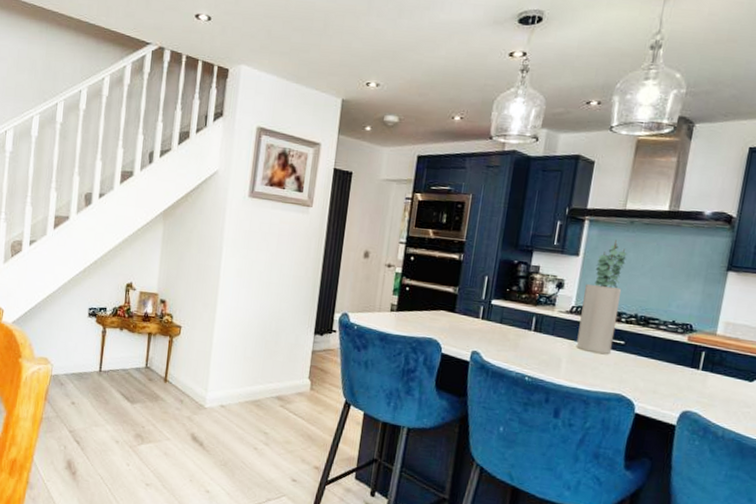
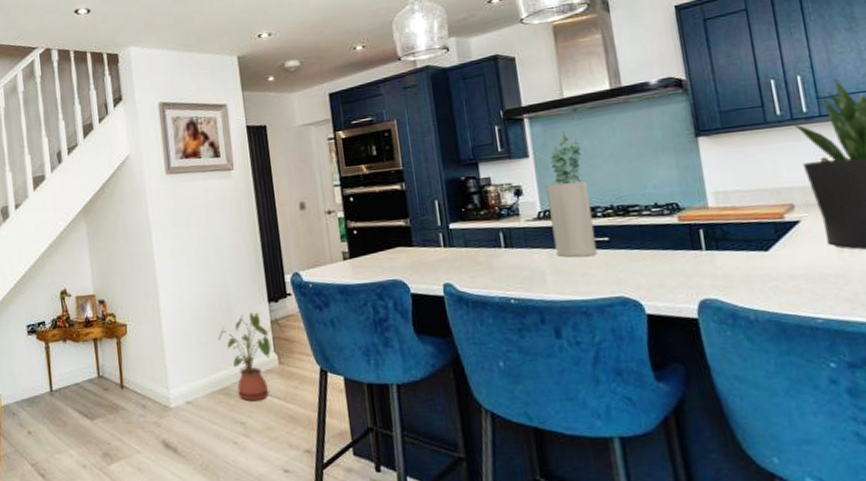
house plant: none [262,340,322,418] -> present [218,312,284,402]

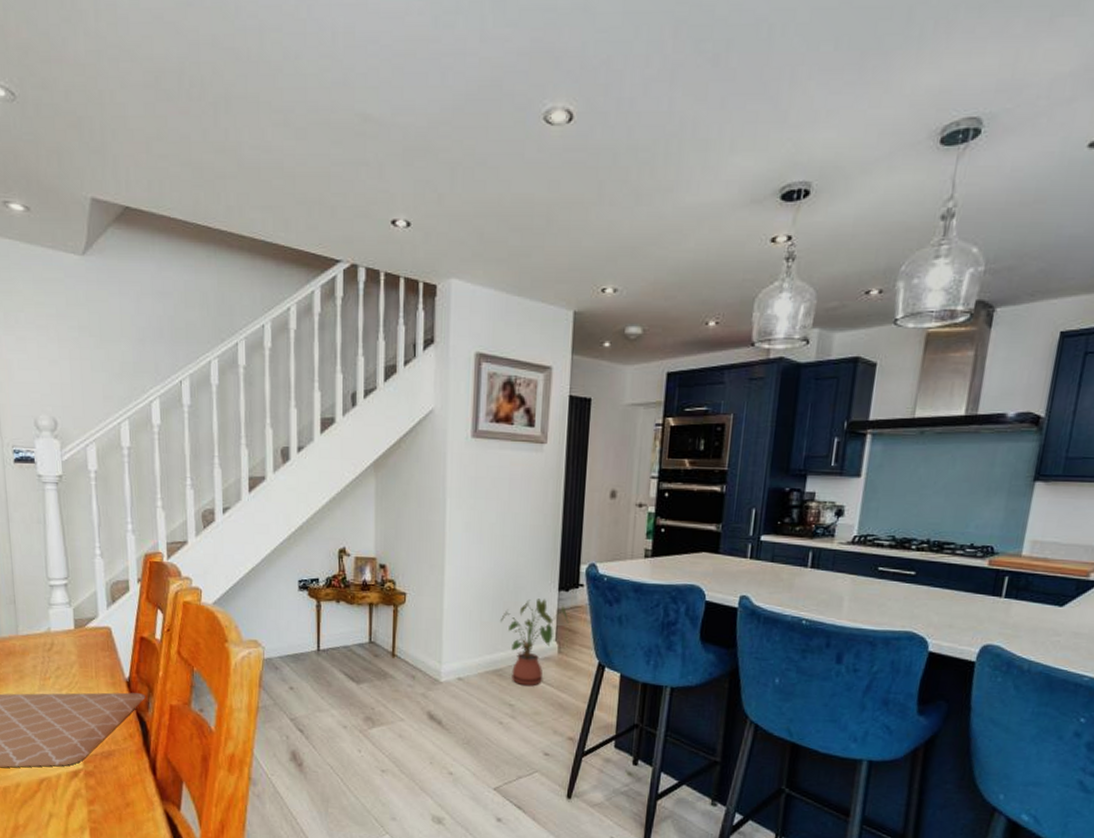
vase: present [545,131,598,258] -> none [860,454,917,589]

